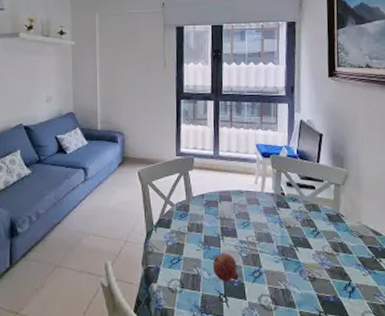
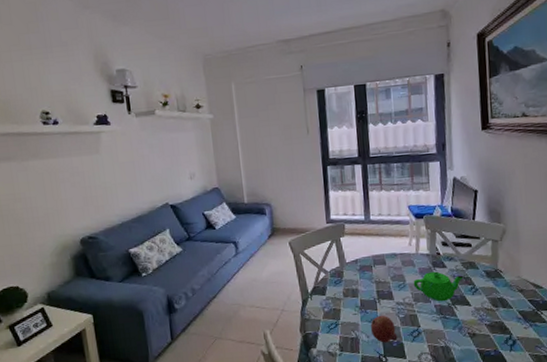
teapot: none [257,211,306,243] -> present [413,271,464,302]

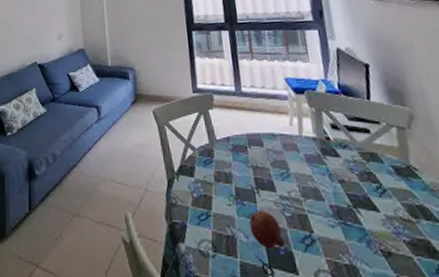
teapot: present [413,271,464,302] -> none [299,160,365,202]

